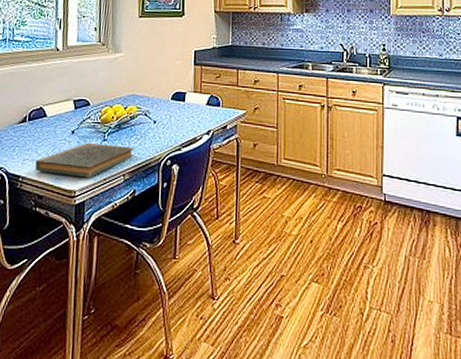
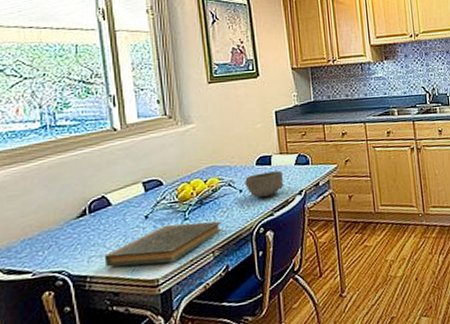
bowl: none [159,108,195,132] -> present [245,171,284,198]

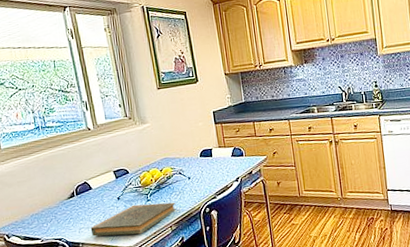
bowl: present [245,171,284,198] -> none [192,161,224,184]

